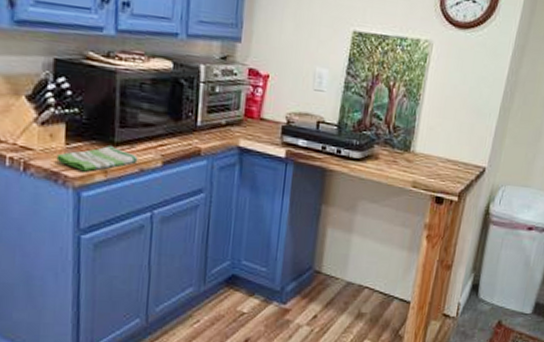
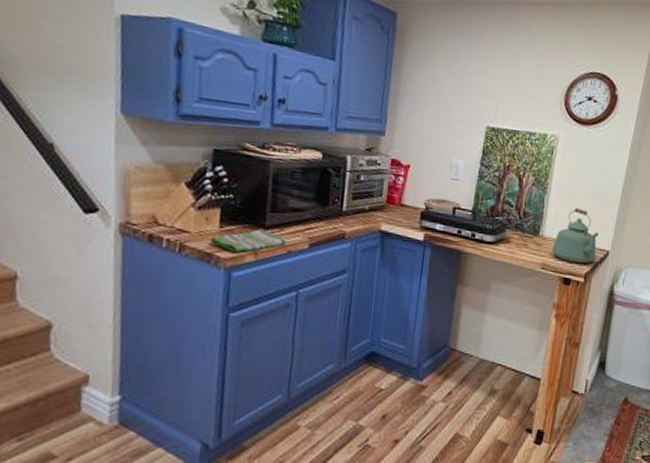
kettle: none [424,120,475,182] -> present [552,207,598,264]

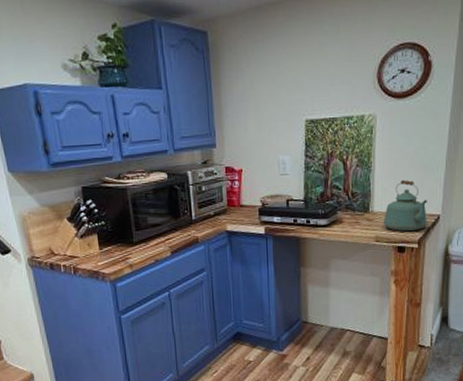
dish towel: present [210,229,287,253] -> none [95,246,153,268]

